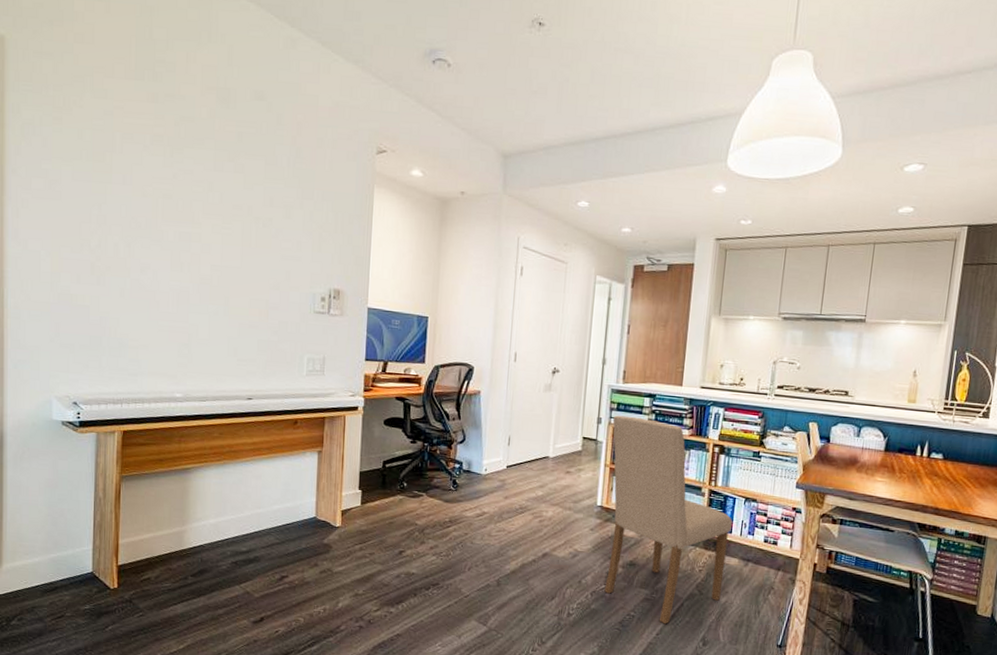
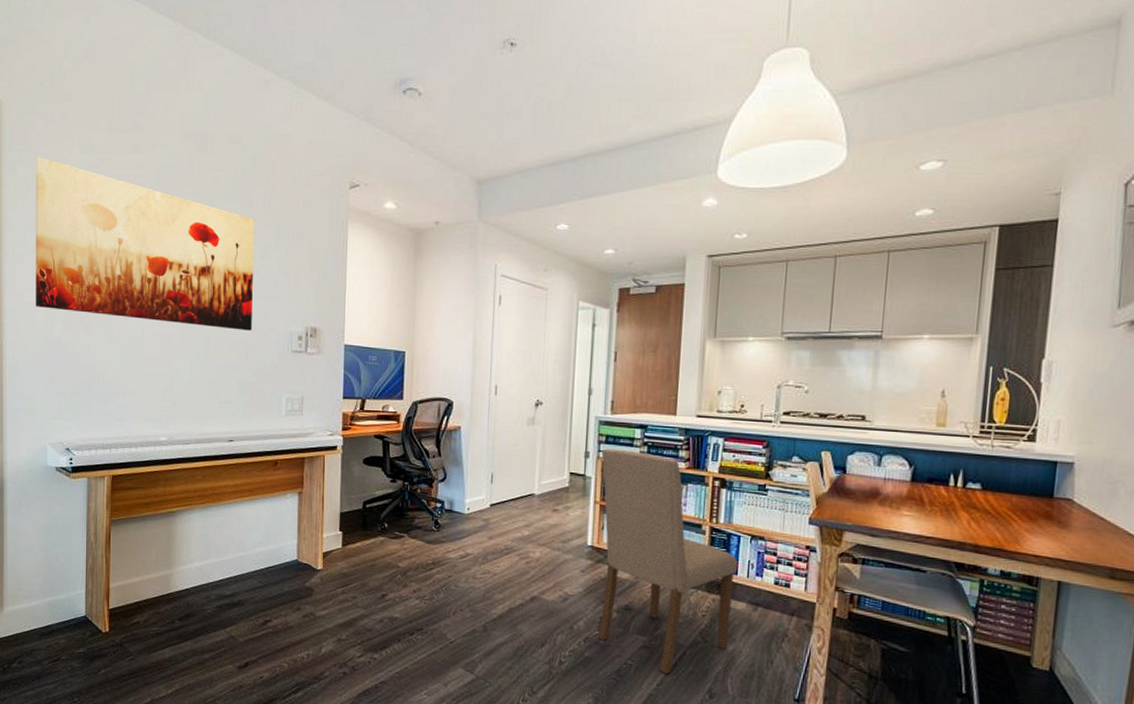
wall art: none [41,99,279,290] -> present [35,157,255,331]

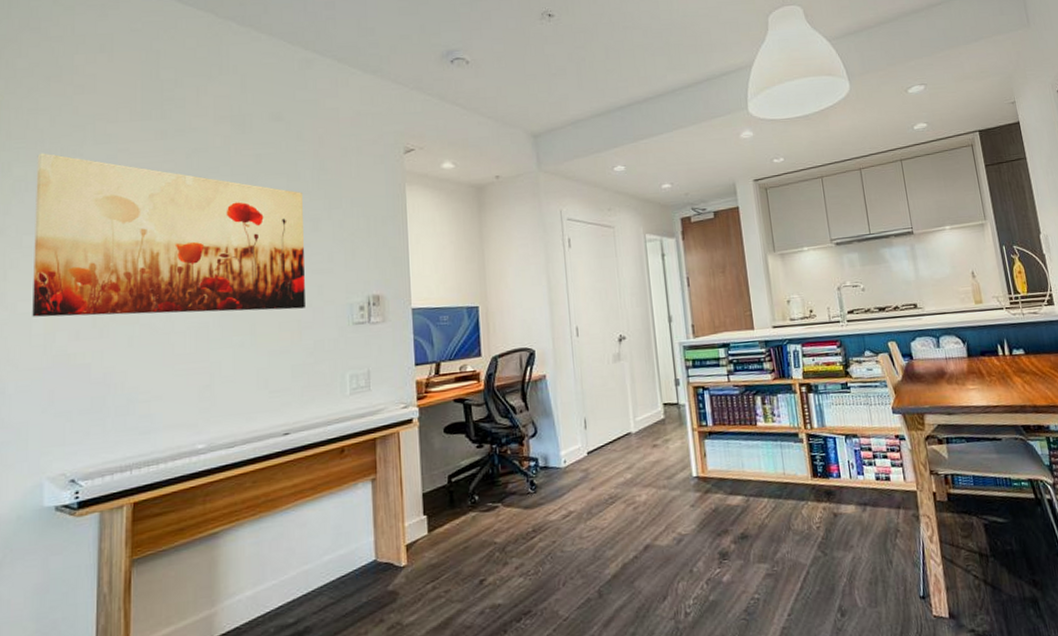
dining chair: present [598,448,738,675] -> none [690,370,847,601]

